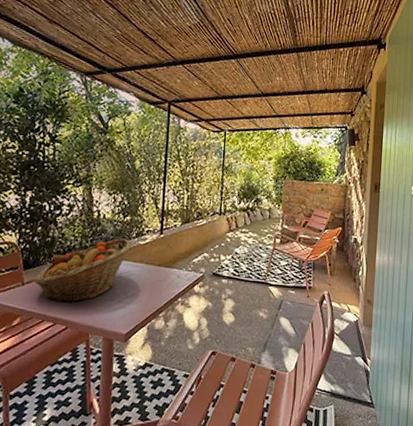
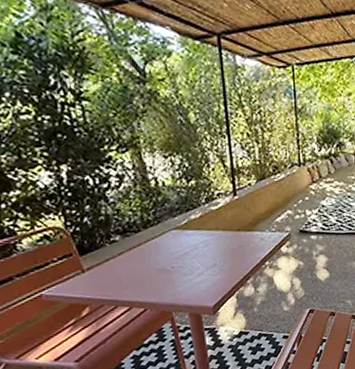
fruit basket: present [34,238,132,303] -> none [95,206,203,285]

